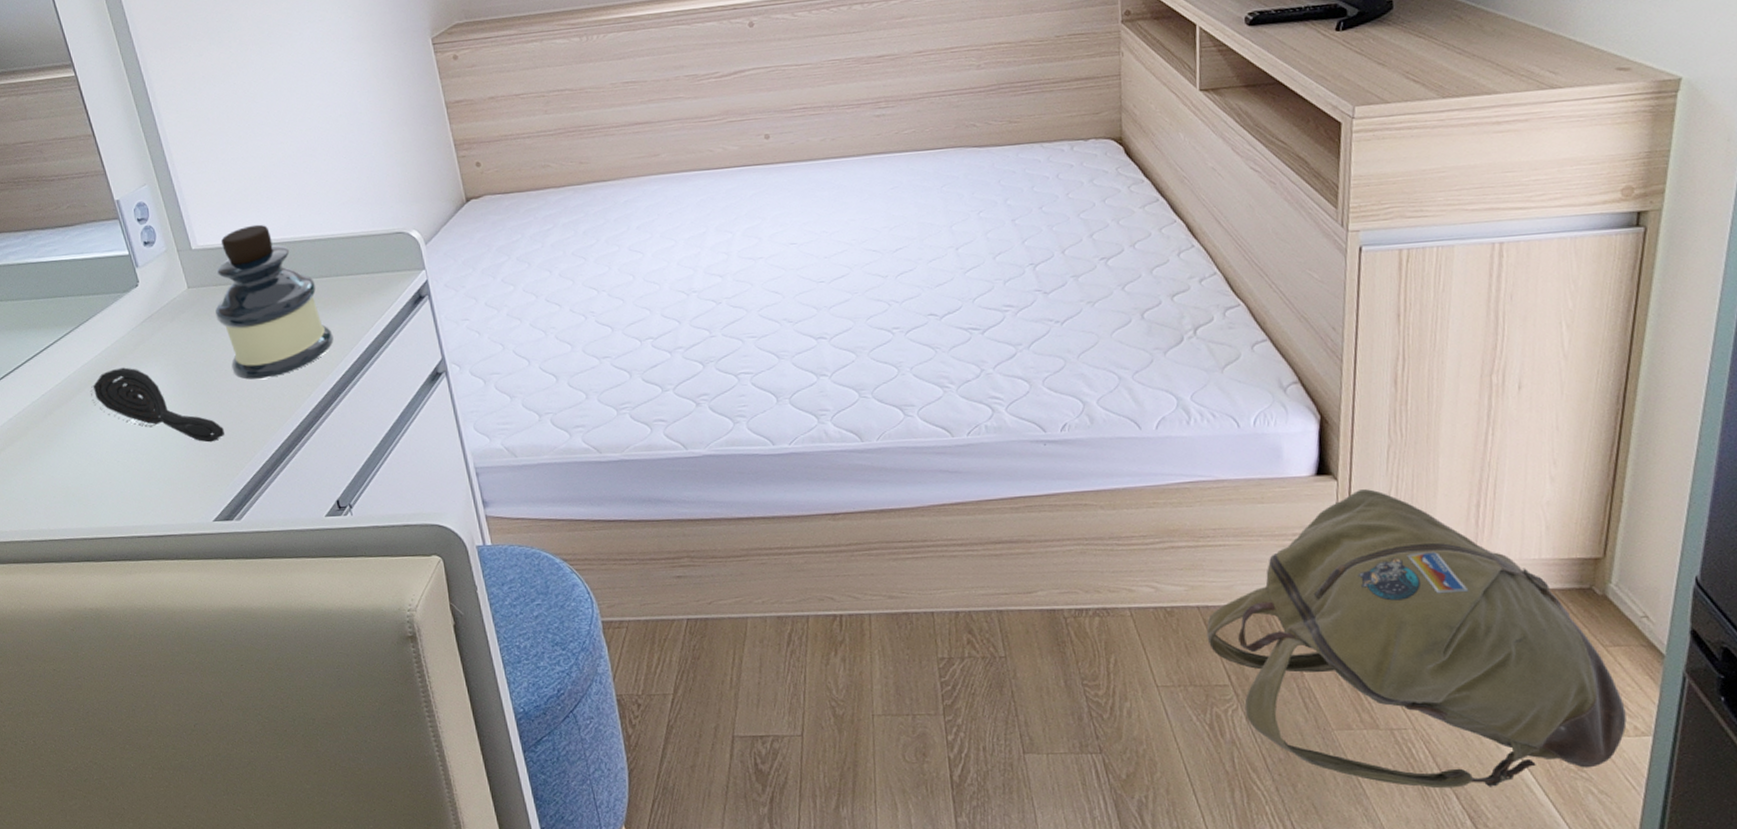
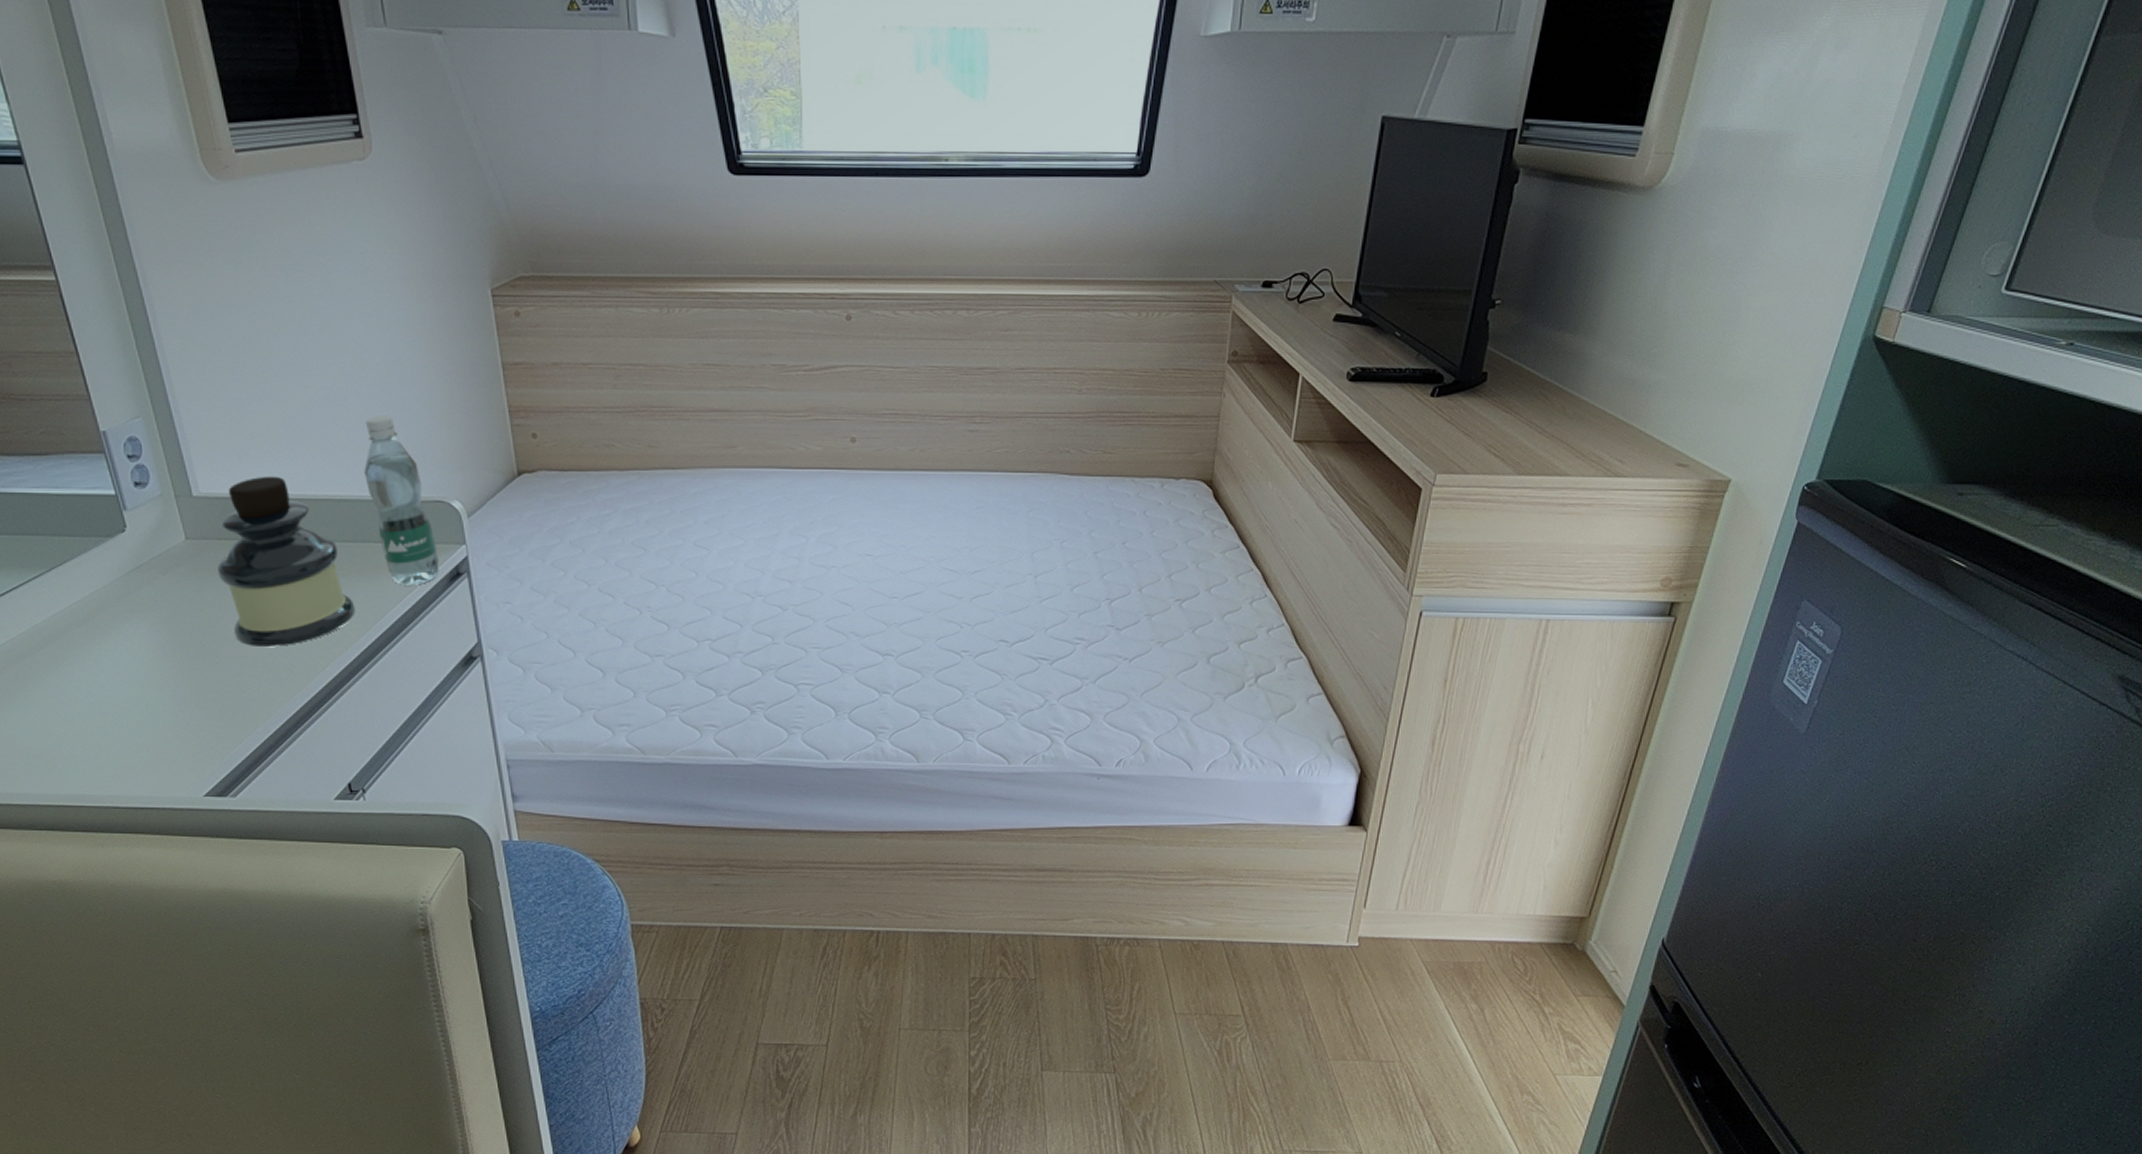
hairbrush: present [90,367,224,443] -> none [62,621,222,711]
bottle: none [332,160,404,312] -> present [363,415,440,586]
backpack: present [1206,489,1627,789] -> none [1227,842,1584,1116]

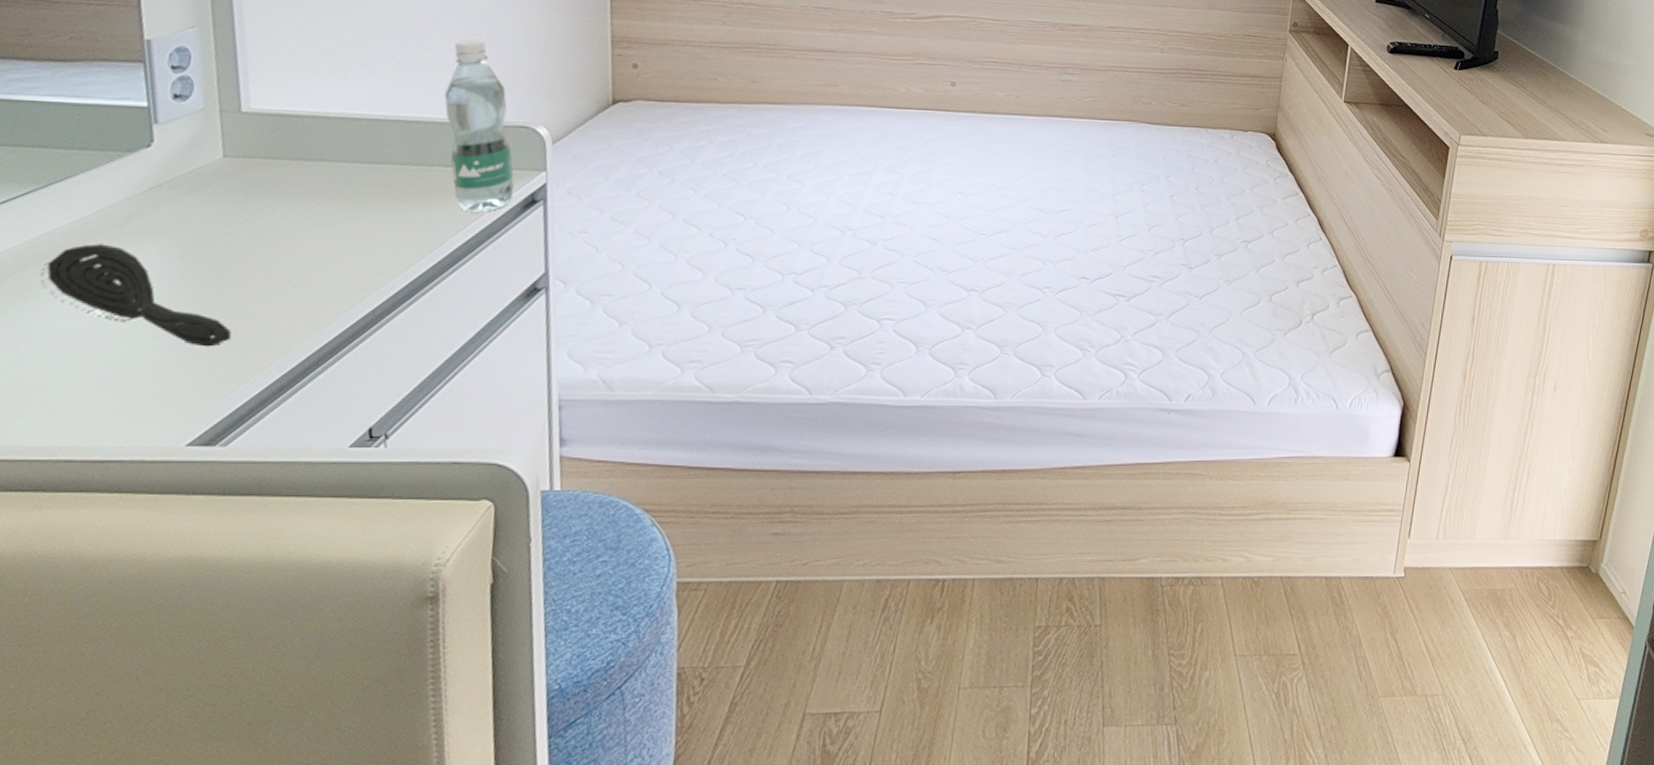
hairbrush: none [62,621,222,711] -> present [40,244,231,347]
ink bottle: present [216,476,355,647] -> none [253,94,411,275]

